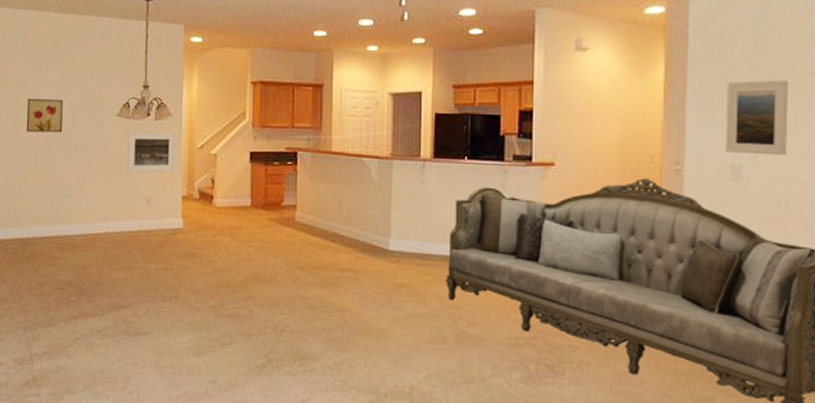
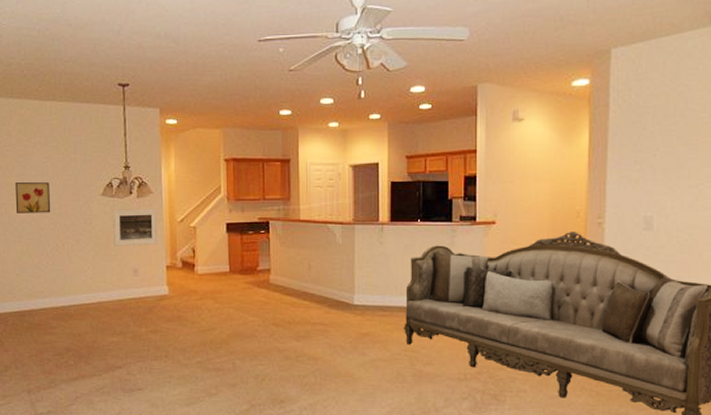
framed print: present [725,80,788,156] -> none [640,141,692,207]

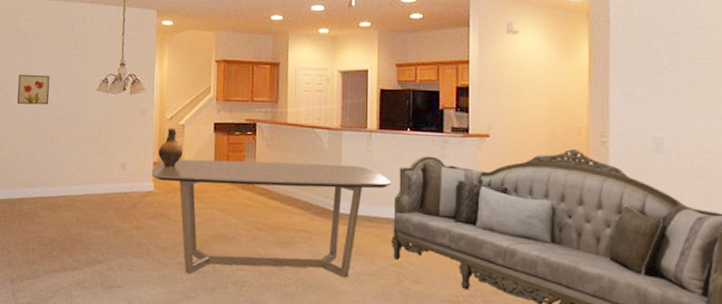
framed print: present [112,209,159,246] -> none [104,104,149,141]
dining table: none [165,258,403,371] -> present [151,159,391,278]
ceramic jug: none [171,230,196,270] -> present [158,127,183,168]

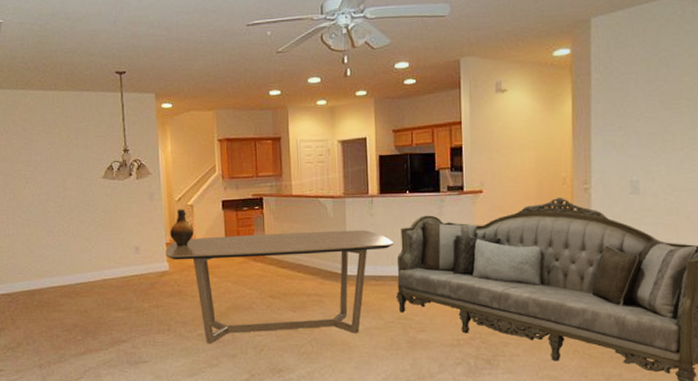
wall art: present [17,75,50,105] -> none [22,167,56,198]

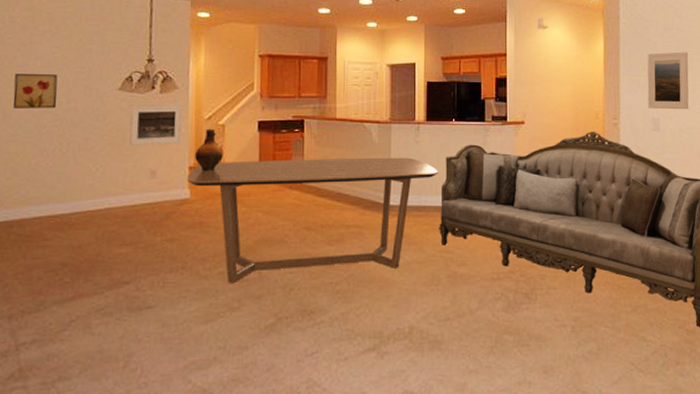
wall art: none [22,167,56,198] -> present [13,74,58,109]
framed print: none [113,189,158,226] -> present [129,105,183,146]
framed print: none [624,105,677,171] -> present [647,52,689,110]

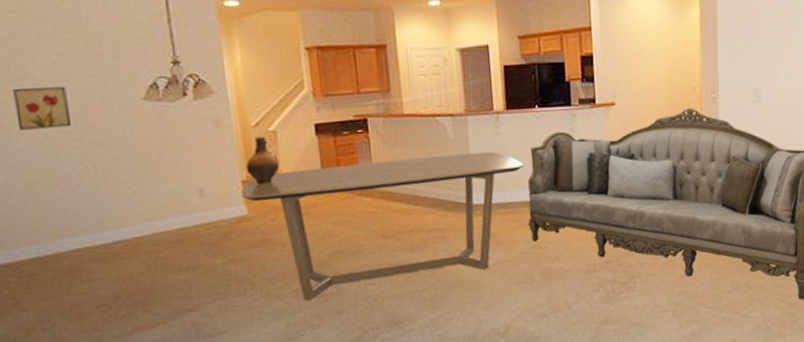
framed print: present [129,105,183,146] -> none [161,112,229,163]
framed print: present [647,52,689,110] -> none [747,12,793,79]

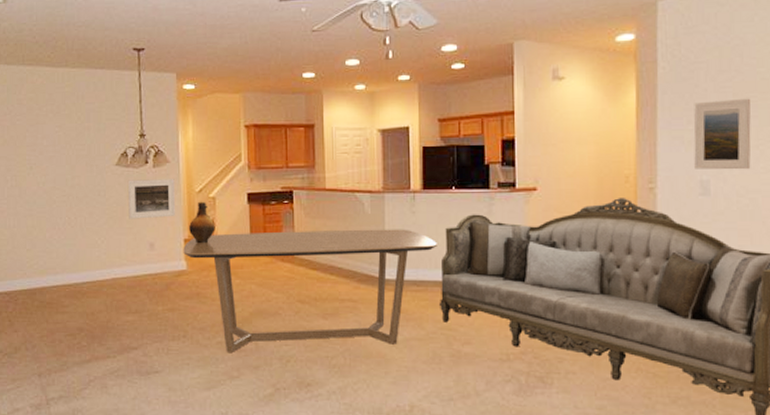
wall art: present [13,87,72,130] -> none [26,152,63,185]
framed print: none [161,112,229,163] -> present [127,179,176,219]
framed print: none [747,12,793,79] -> present [693,98,751,170]

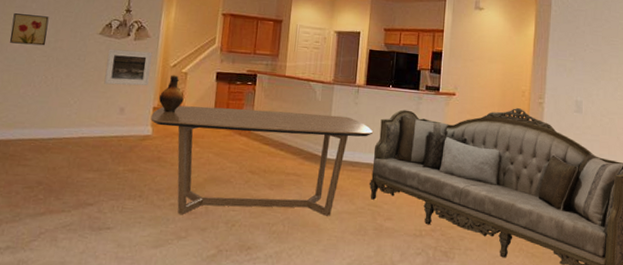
wall art: none [26,152,63,185] -> present [9,13,49,46]
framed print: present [693,98,751,170] -> none [572,40,613,96]

